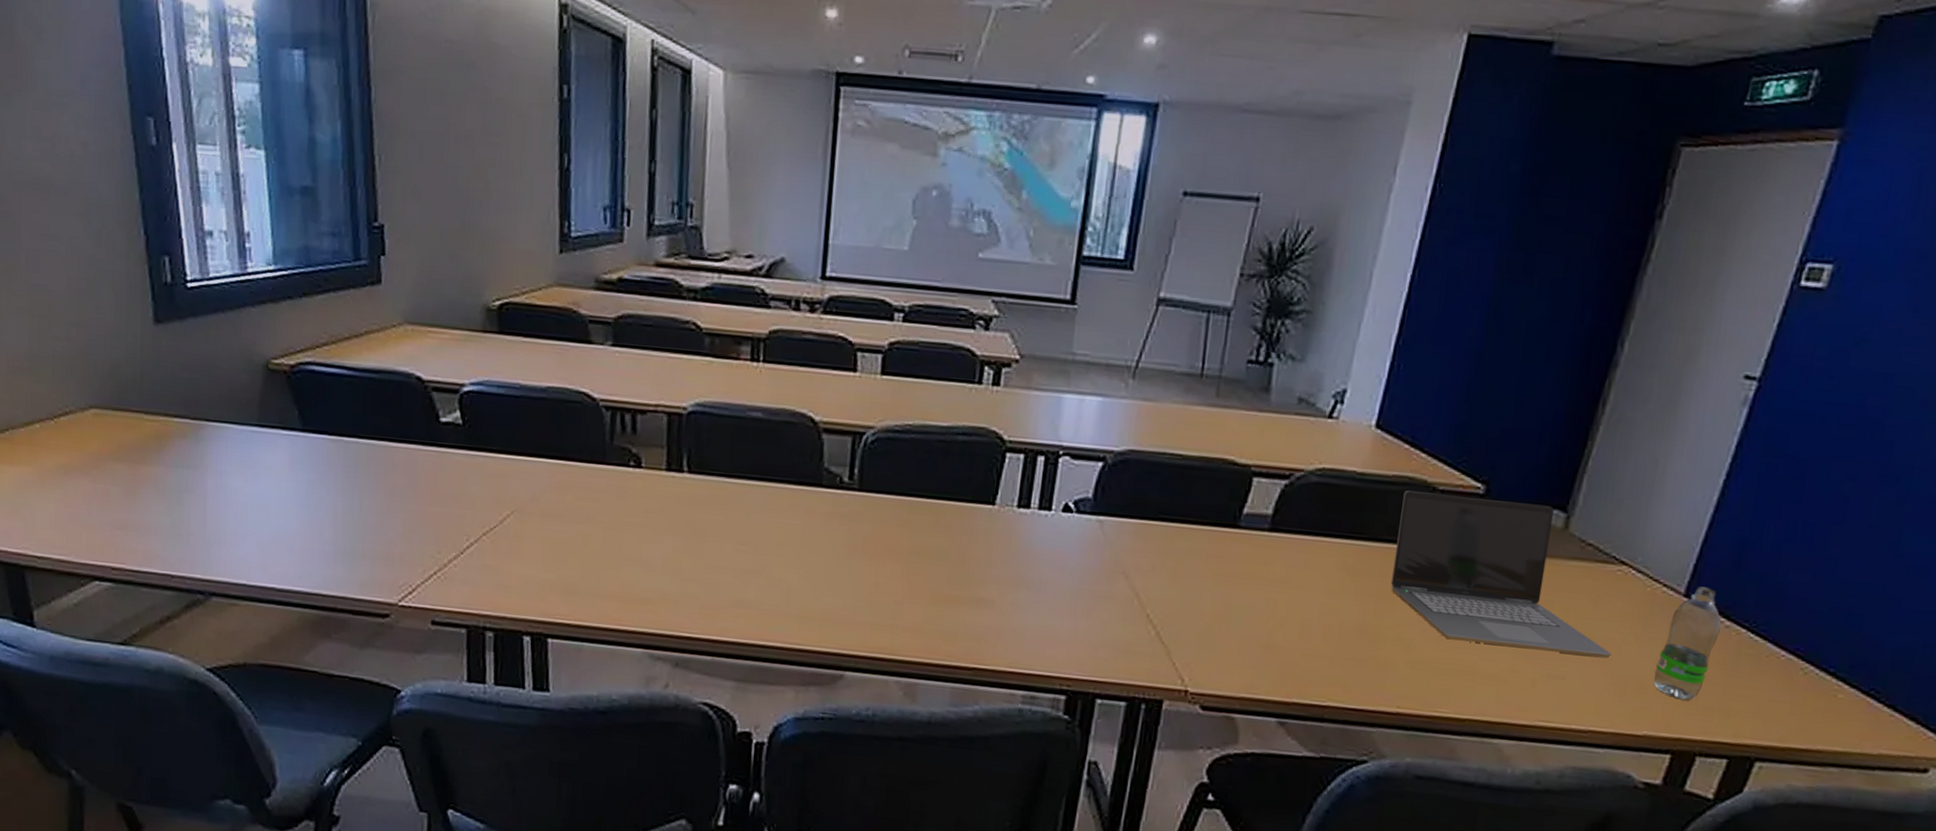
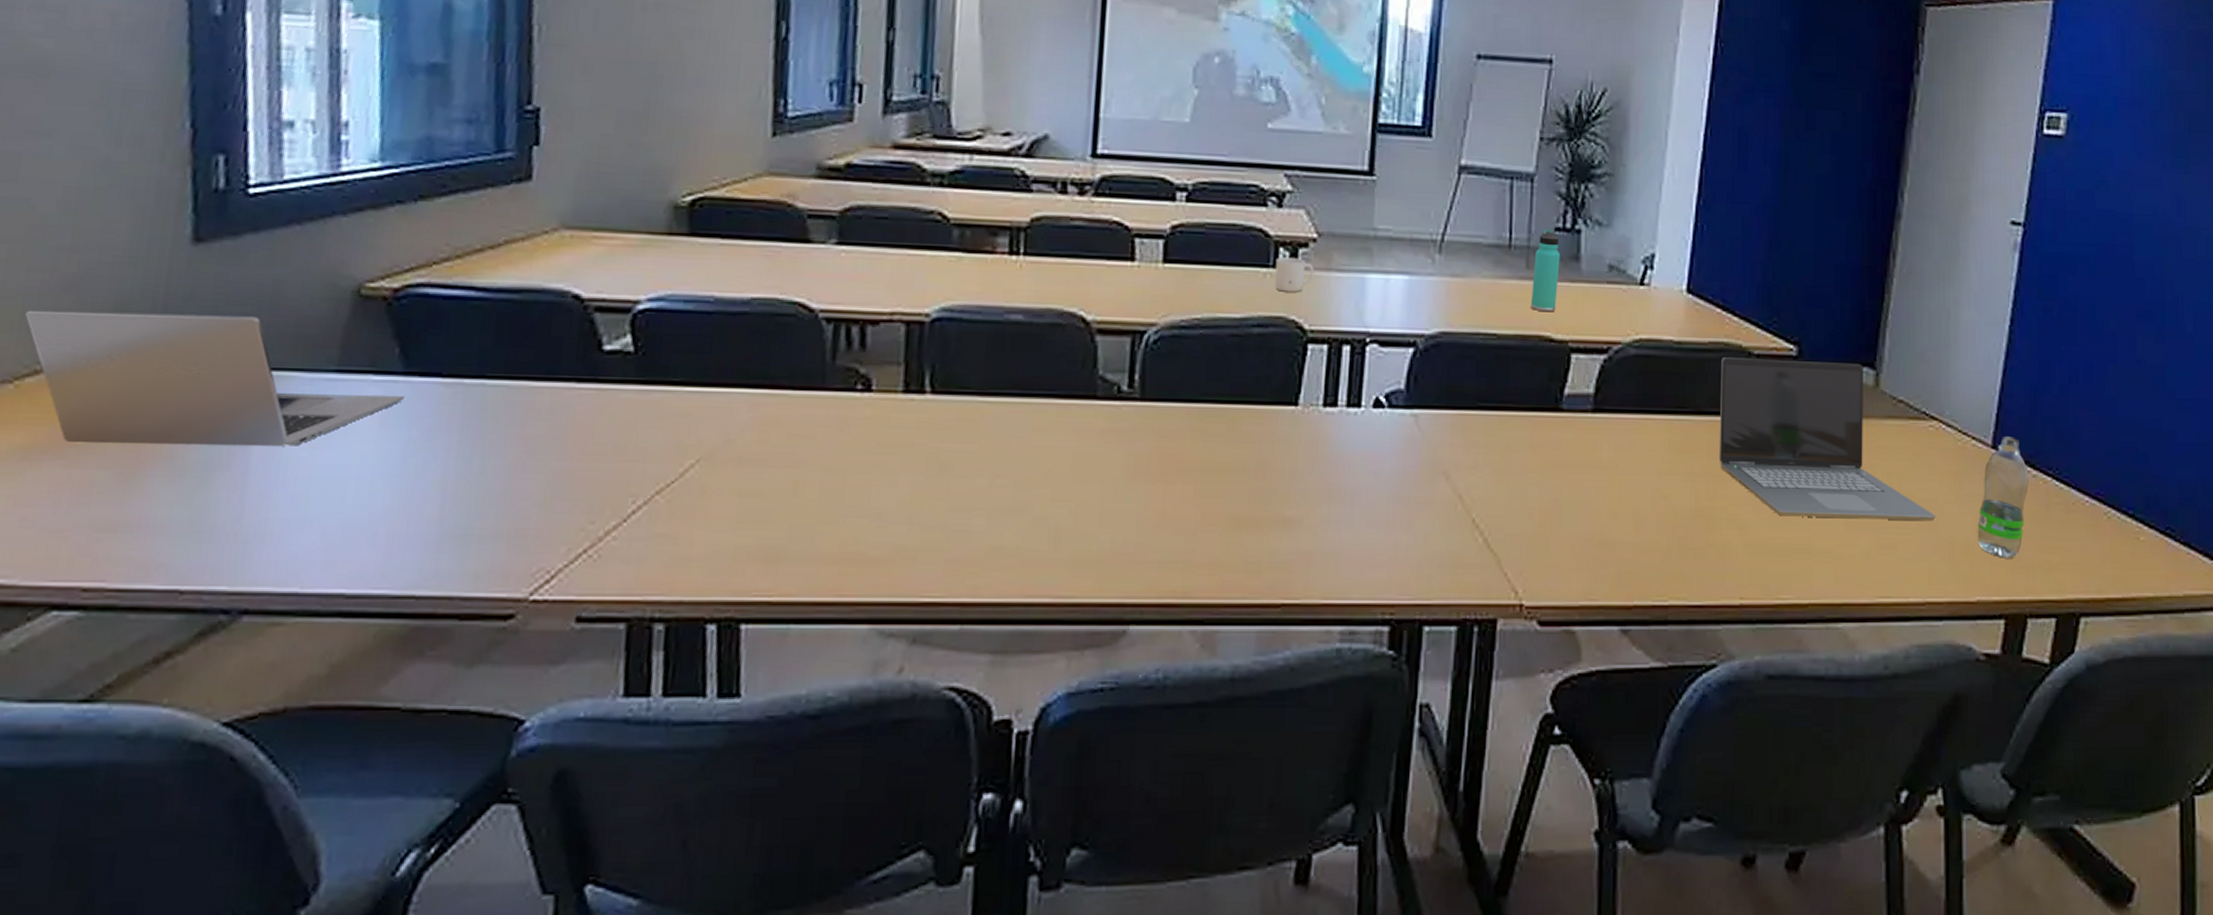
laptop: none [55,368,304,479] -> present [25,310,404,448]
mug: none [979,375,1016,407] -> present [1274,257,1314,292]
thermos bottle: none [1218,360,1251,439] -> present [1531,228,1561,312]

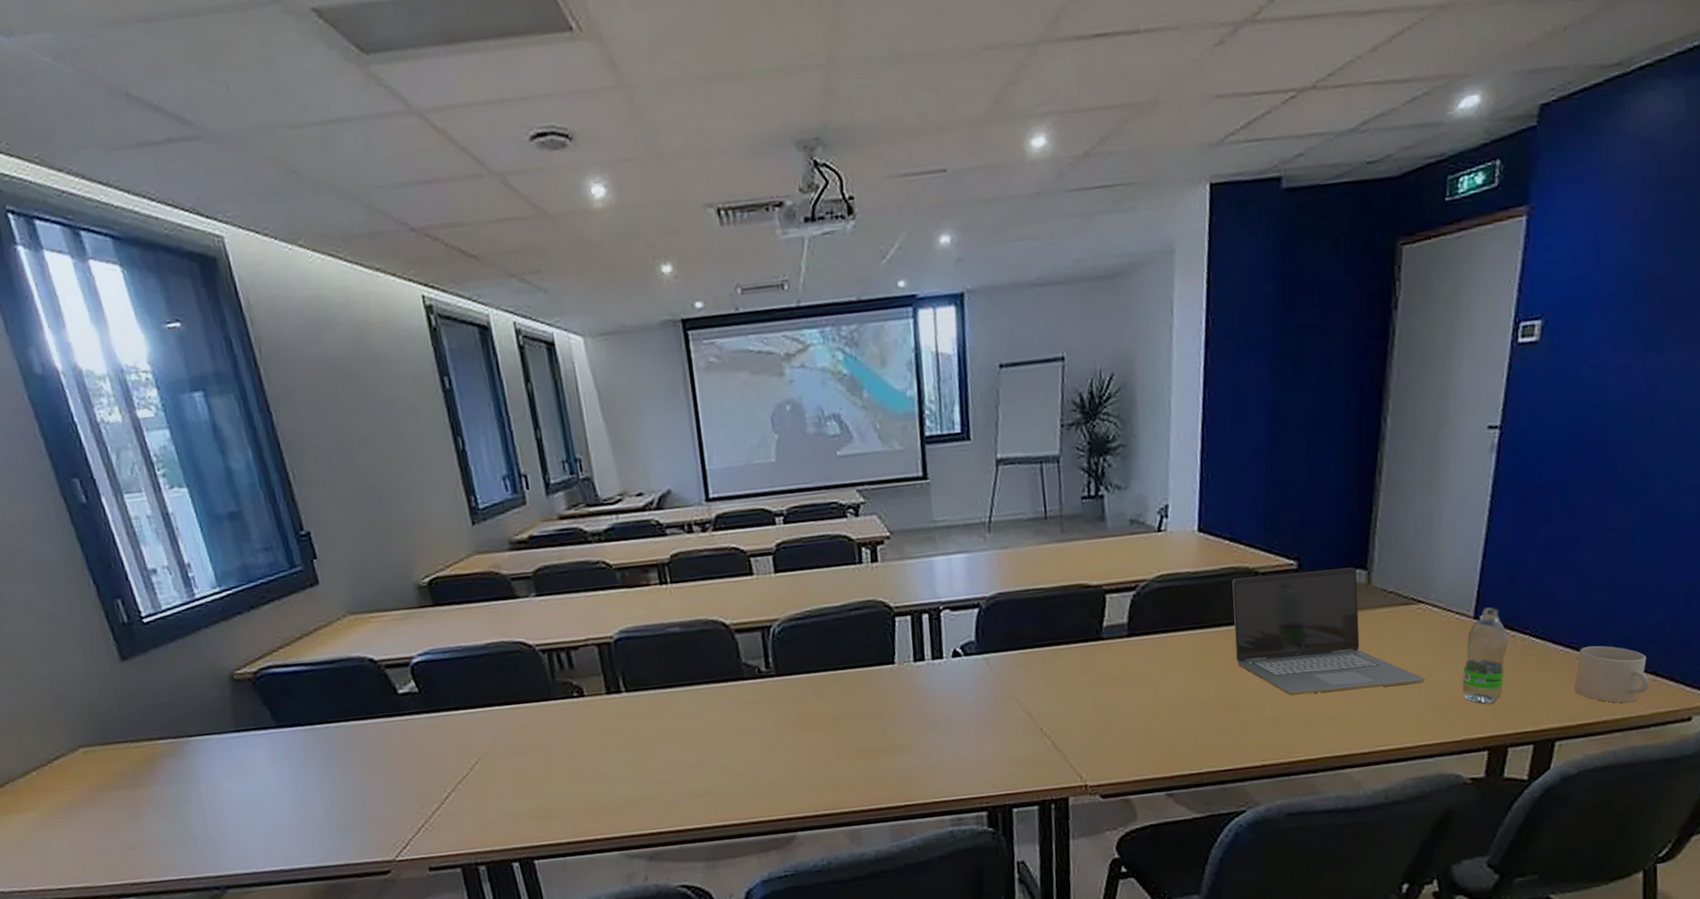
laptop: present [25,310,404,448] -> none [39,703,282,798]
mug: present [1274,257,1314,292] -> none [860,553,892,581]
thermos bottle: present [1531,228,1561,312] -> none [1067,498,1090,566]
mug: none [2101,500,2182,578] -> present [1574,645,1649,703]

